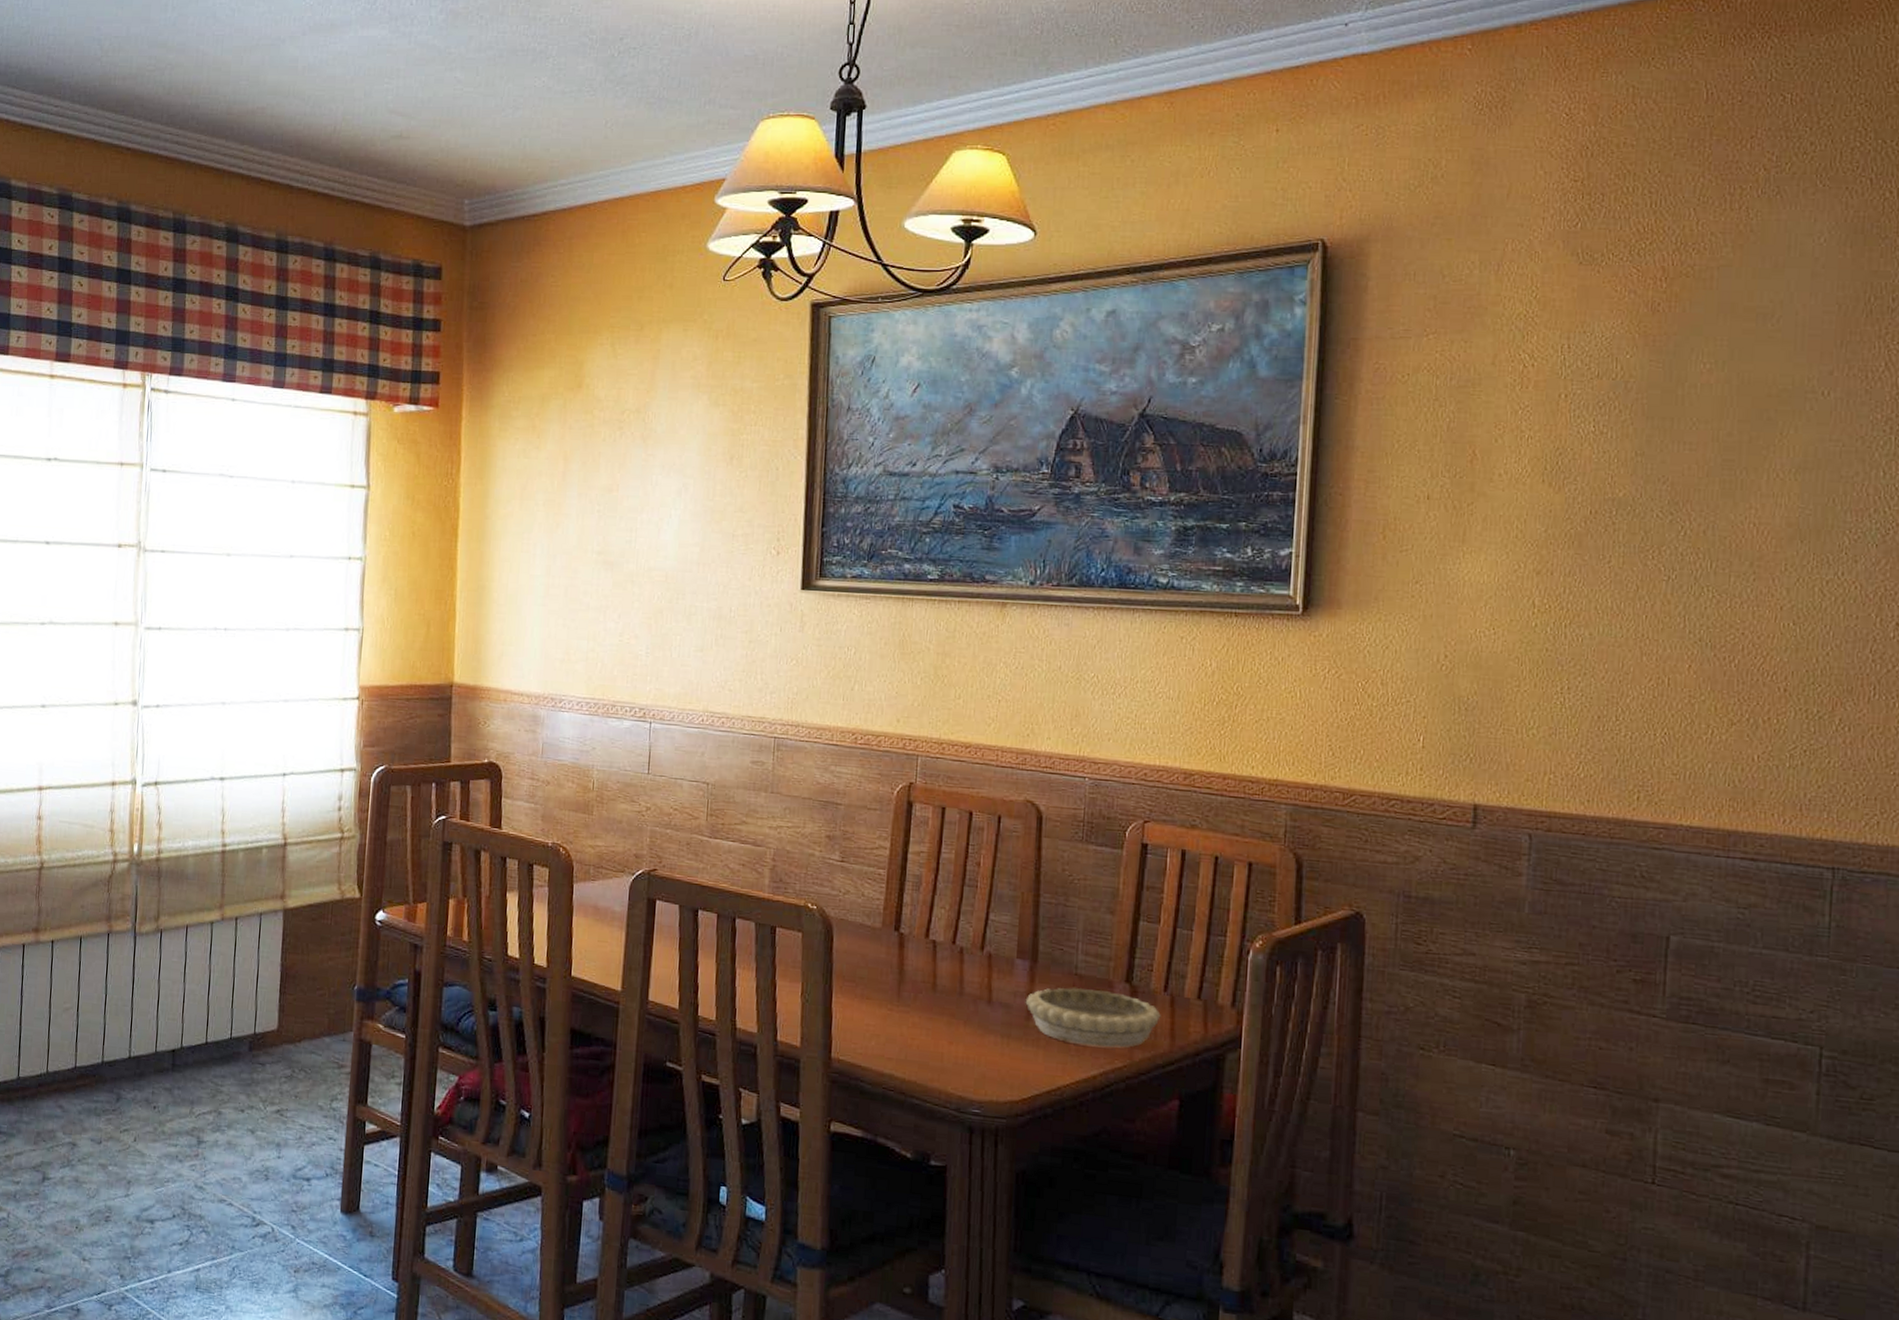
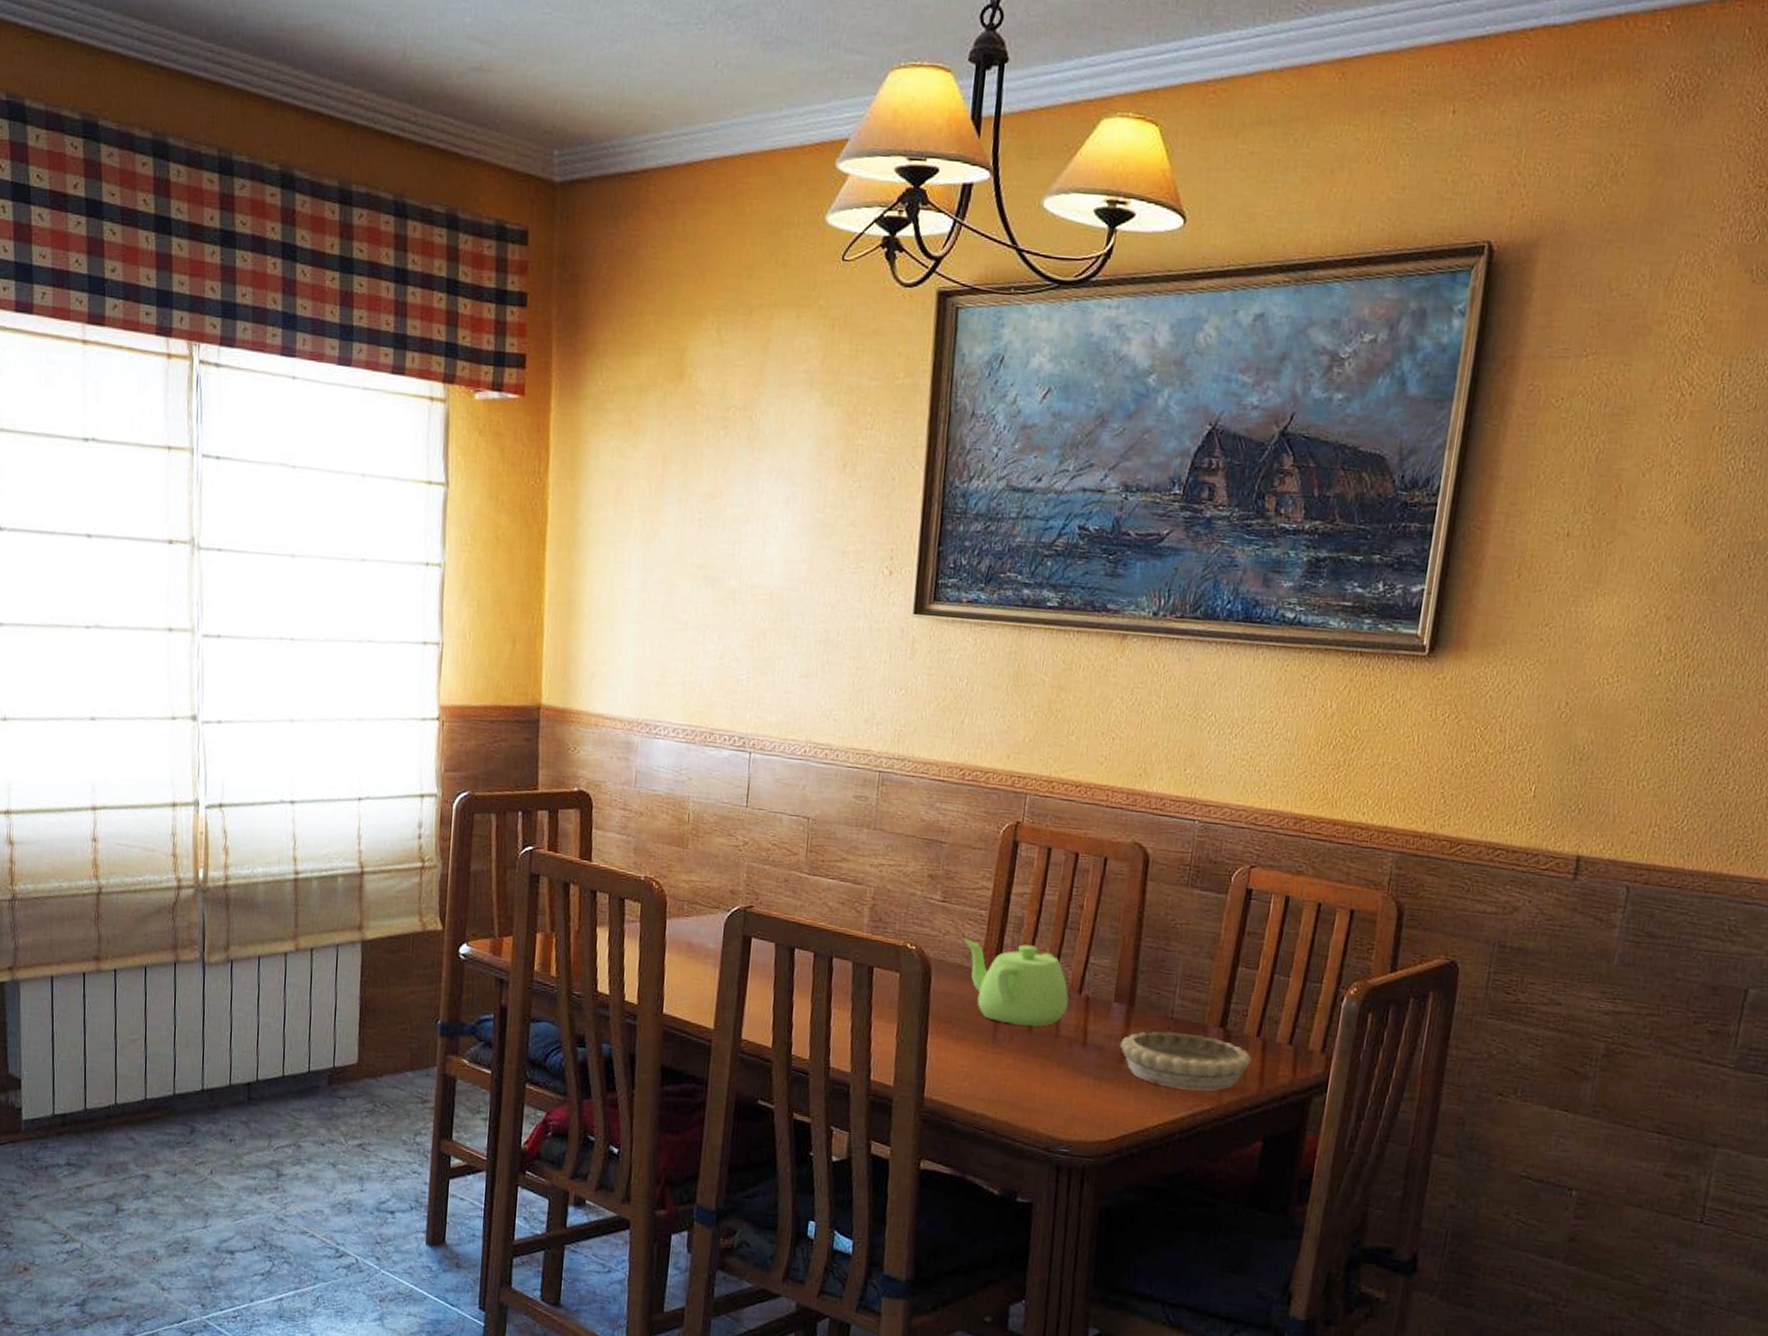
teapot: none [864,897,971,985] -> present [964,938,1069,1027]

